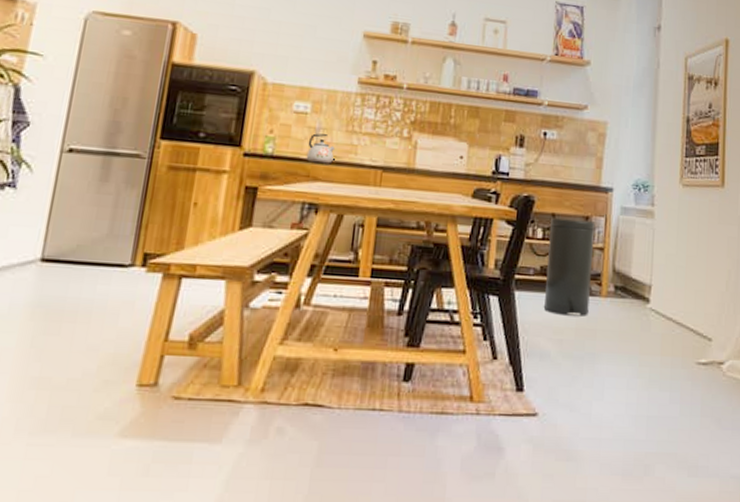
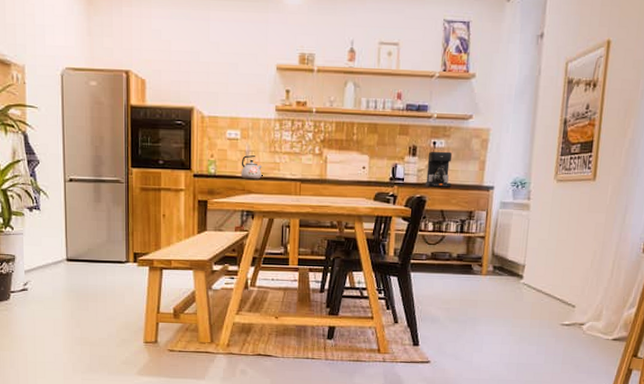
coffee maker: none [533,143,565,187] -> present [425,151,452,187]
pedal bin: present [544,217,596,318] -> none [435,213,478,291]

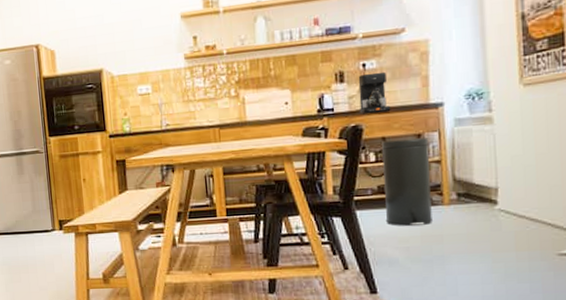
kettle: present [241,155,262,181] -> none [155,107,178,134]
pedal bin: none [435,213,478,291] -> present [382,137,432,227]

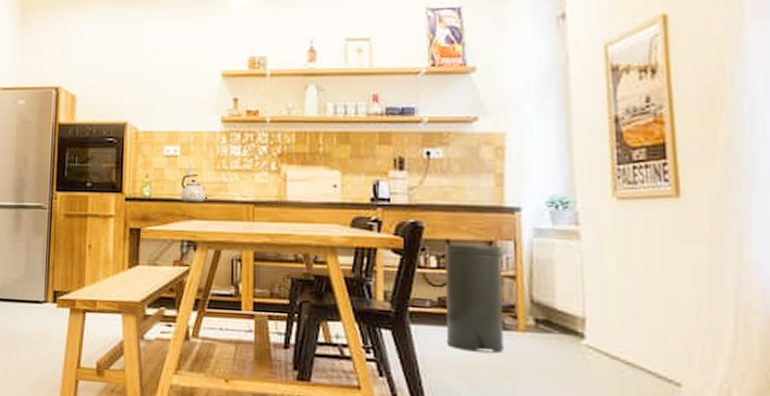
kettle: none [155,107,178,134] -> present [180,174,206,204]
coffee maker: present [358,71,391,113] -> none [419,163,458,209]

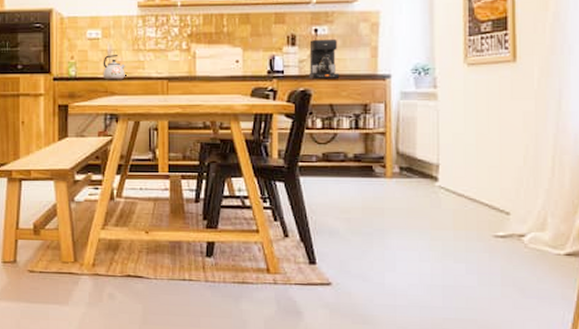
coffee maker: none [419,163,458,209] -> present [308,39,340,78]
pedal bin: present [445,243,504,354] -> none [329,107,375,198]

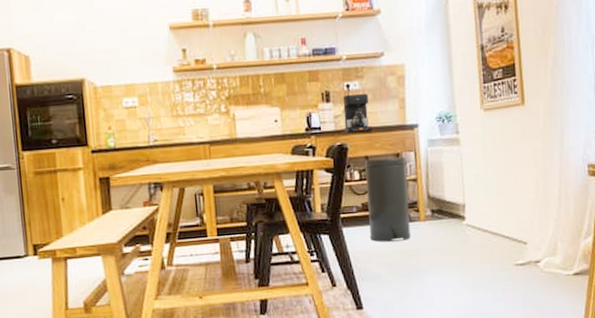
kettle: present [103,55,125,81] -> none [142,122,166,150]
pedal bin: none [329,107,375,198] -> present [365,156,411,243]

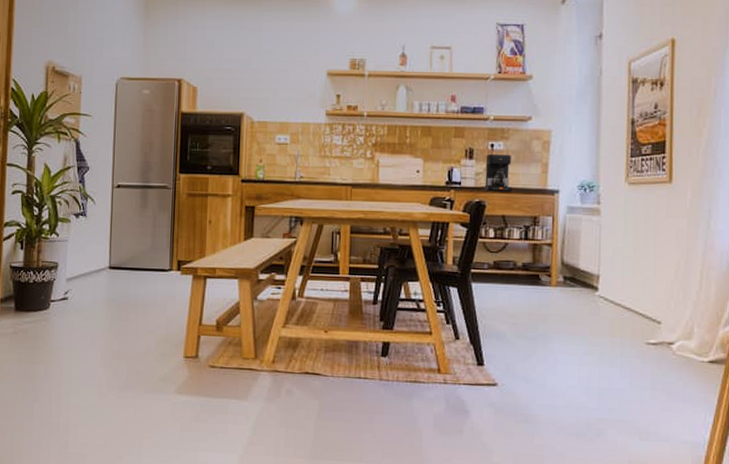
pedal bin: present [365,156,411,243] -> none [499,218,543,304]

